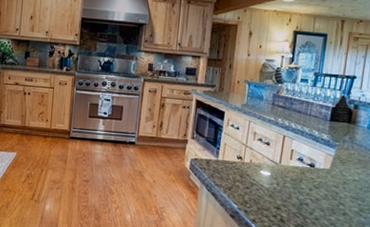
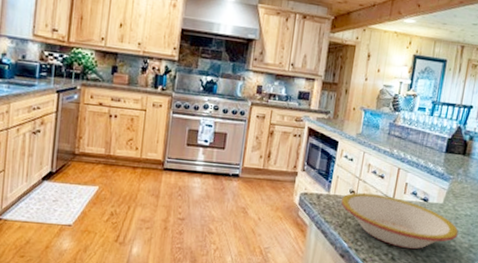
bowl: none [229,158,347,212] -> present [341,192,459,249]

